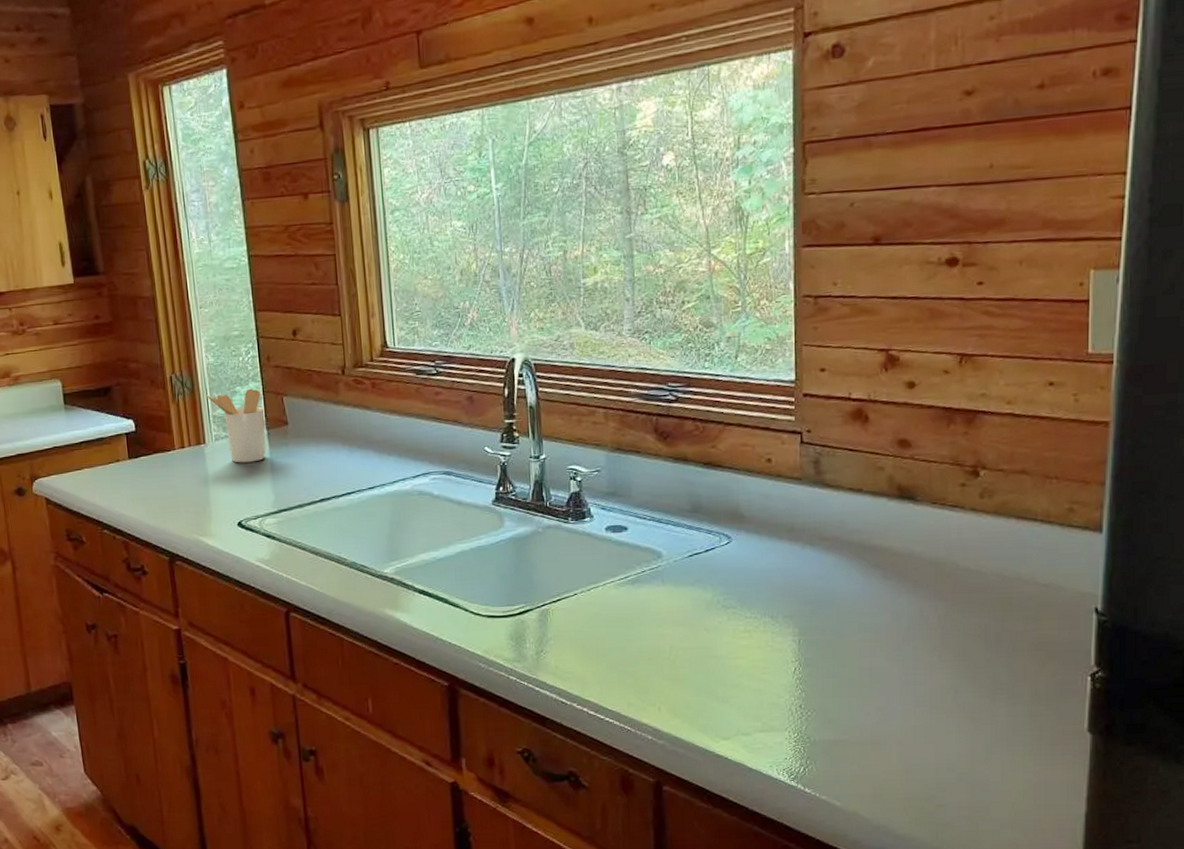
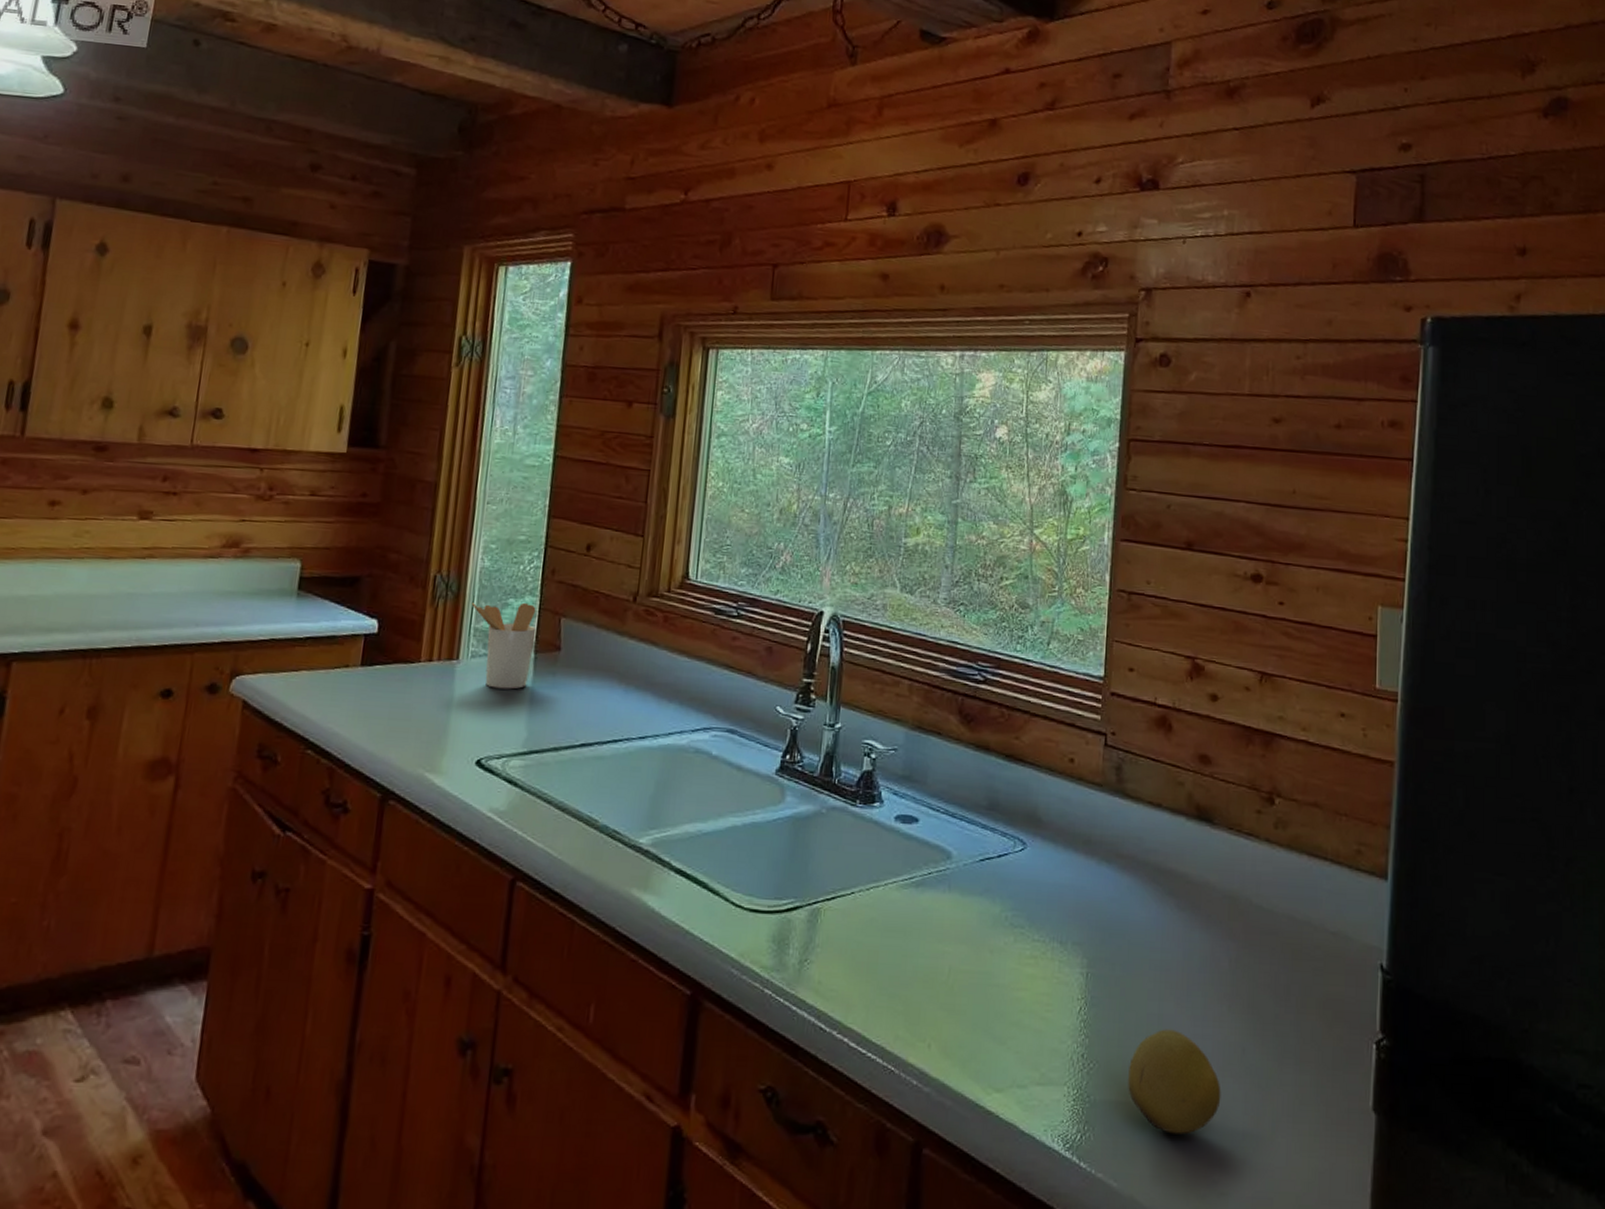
fruit: none [845,679,935,762] -> present [1128,1029,1221,1135]

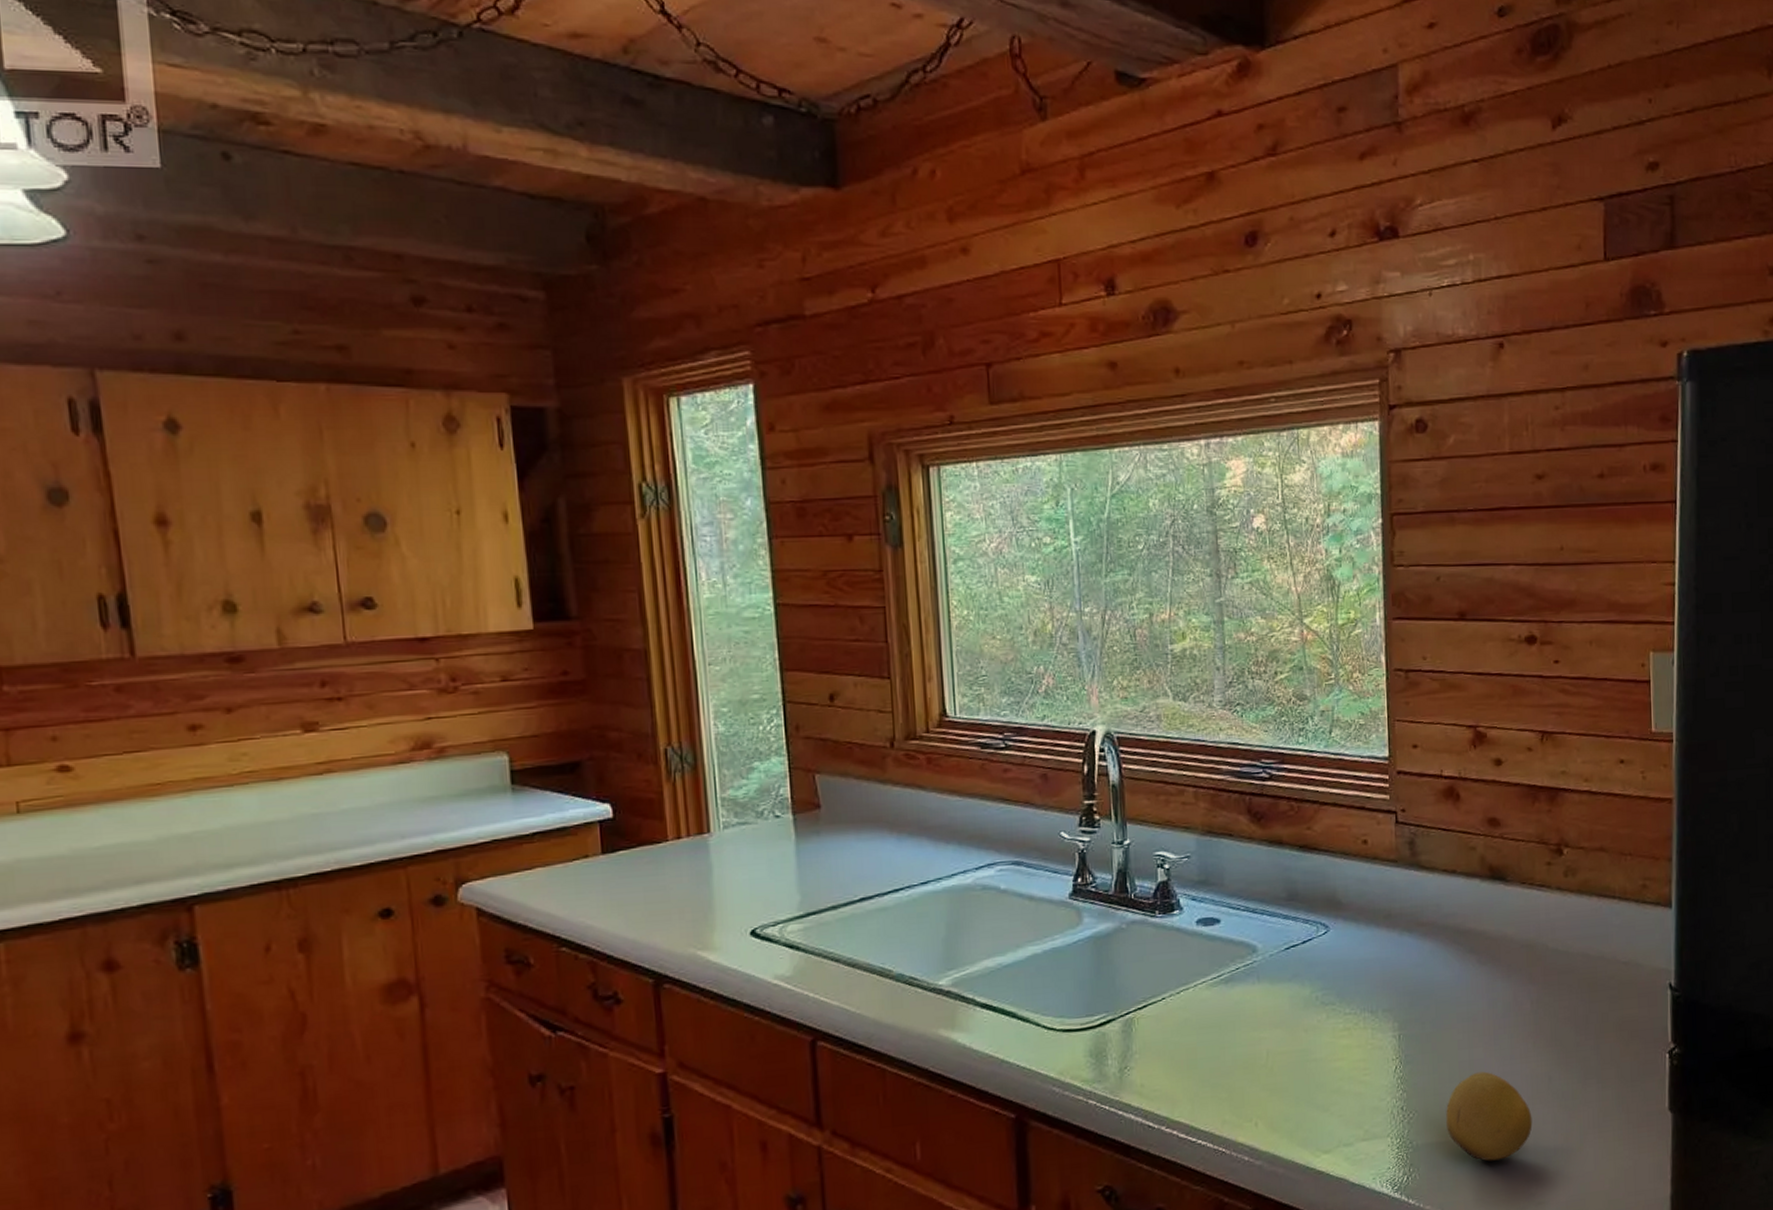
utensil holder: present [472,602,537,690] -> none [714,764,791,857]

